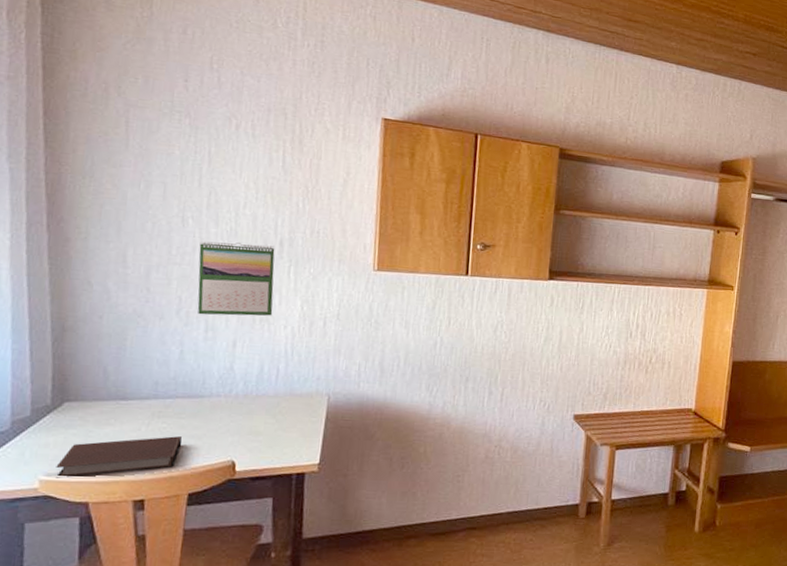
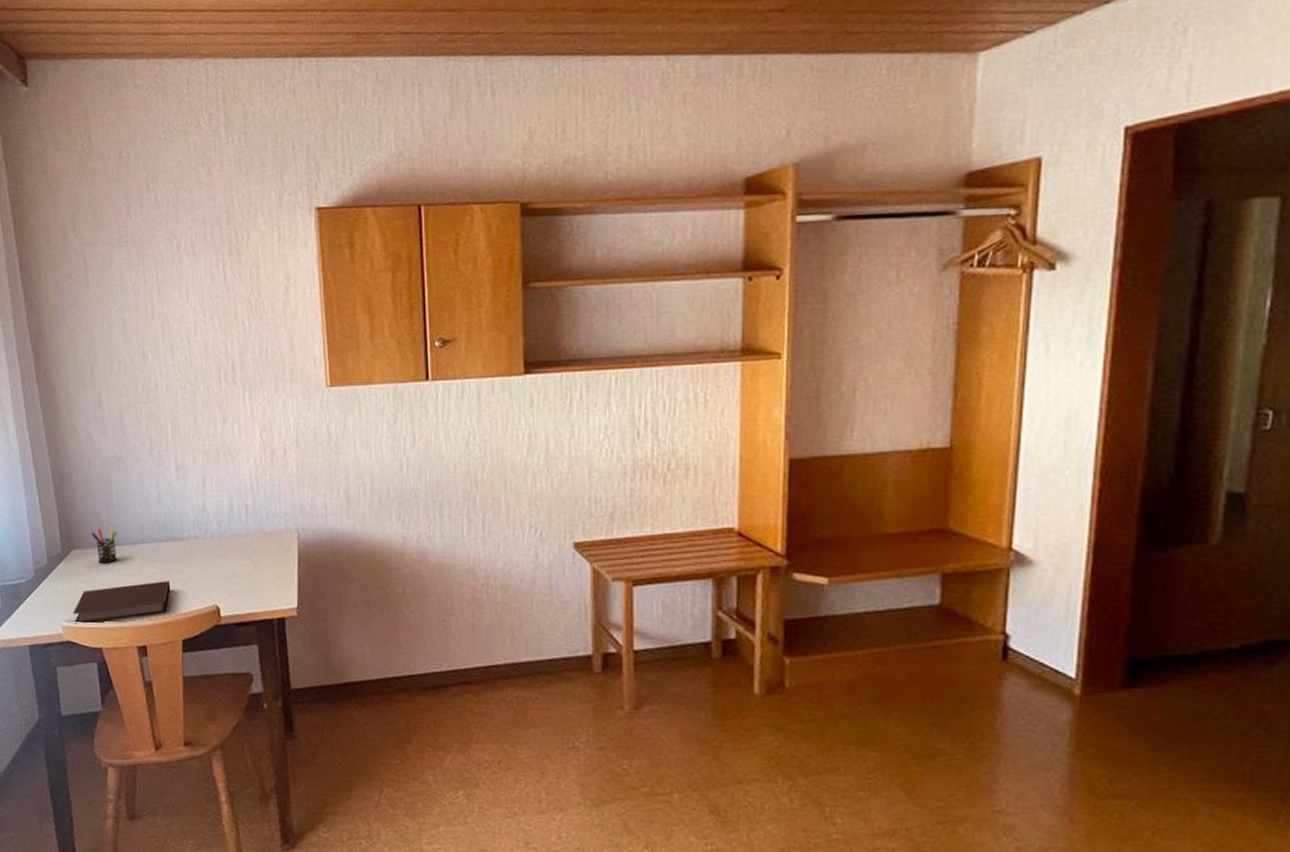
pen holder: none [92,381,126,418] -> present [91,527,117,564]
calendar: present [197,241,275,316] -> none [160,372,234,454]

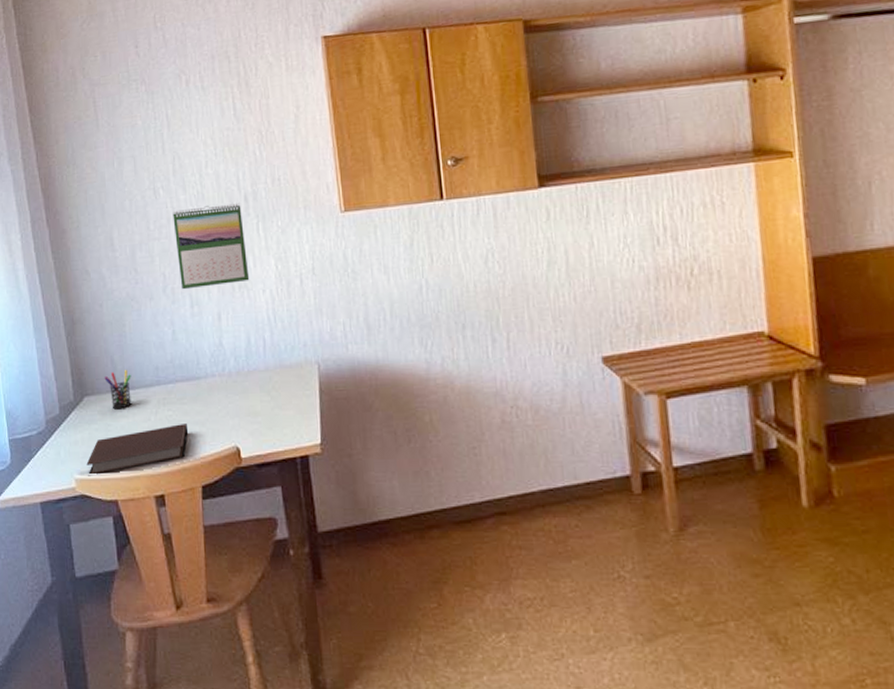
calendar: none [160,372,234,454] -> present [172,203,250,290]

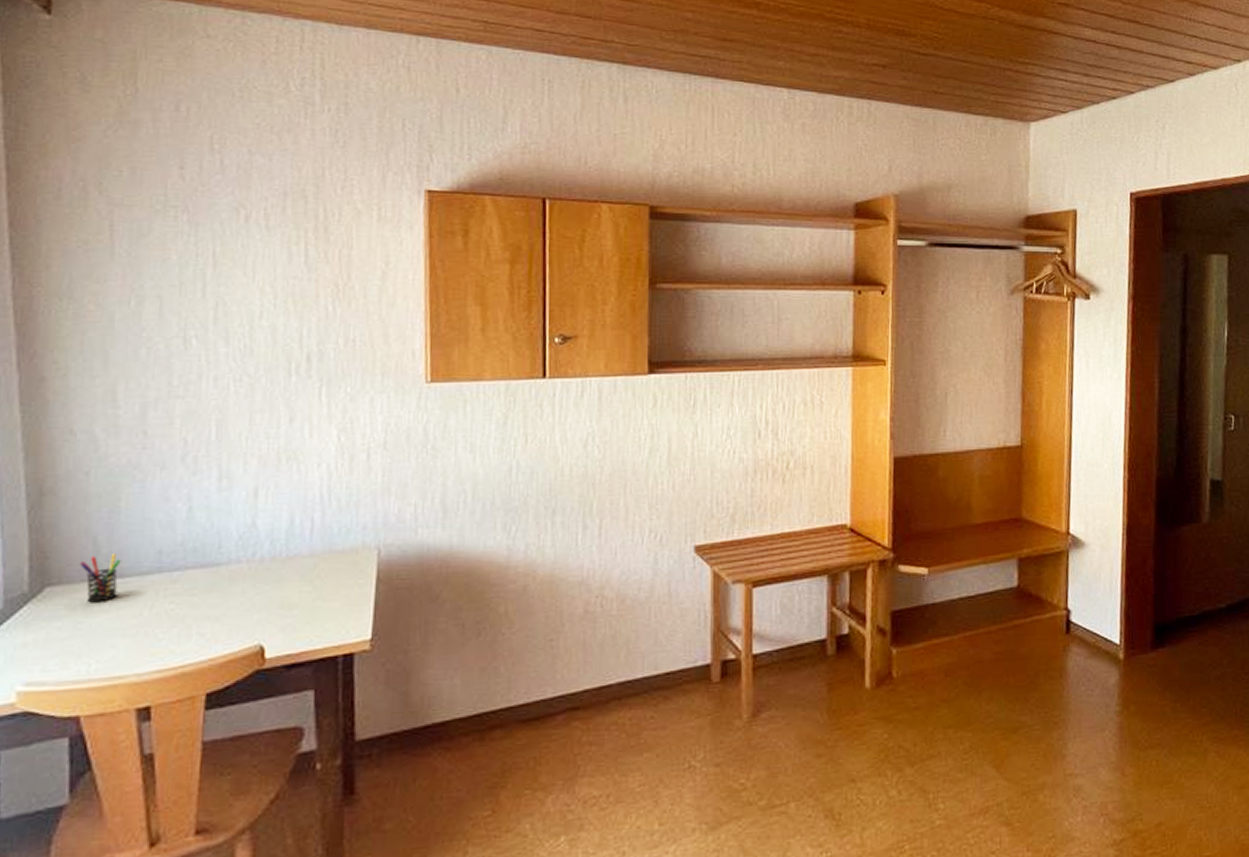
notebook: present [86,424,189,476] -> none [37,619,196,688]
calendar: present [172,203,250,290] -> none [206,363,303,459]

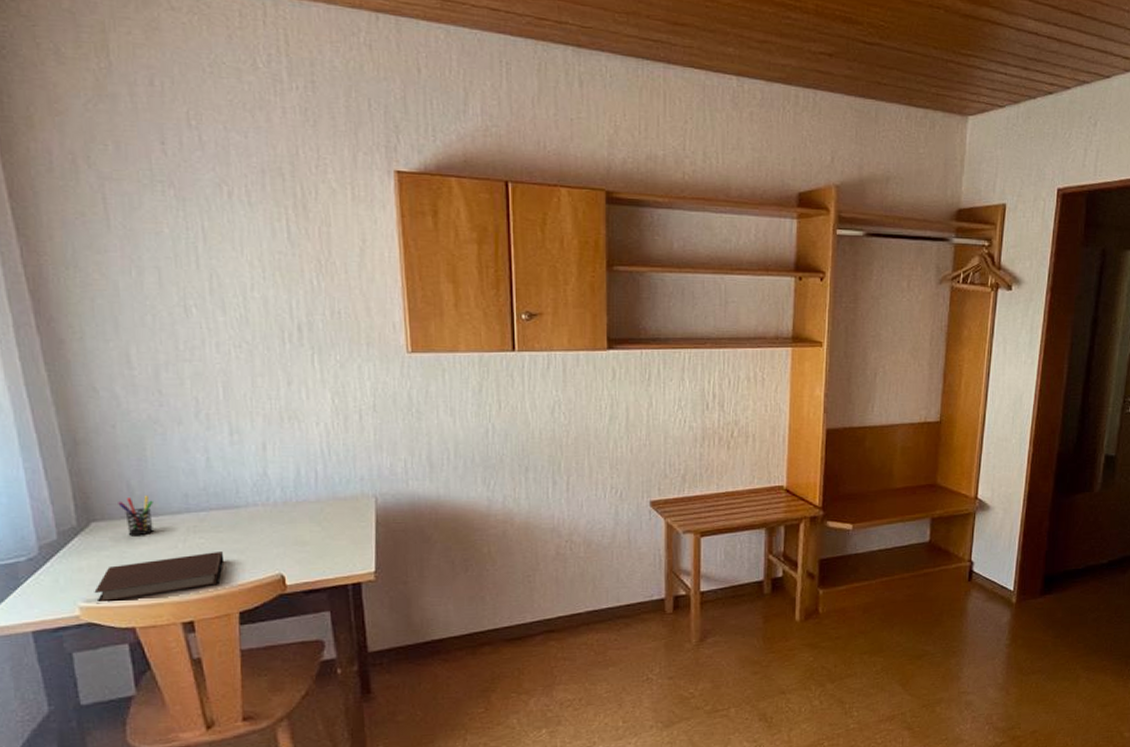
notebook: none [37,619,196,688] -> present [94,552,225,604]

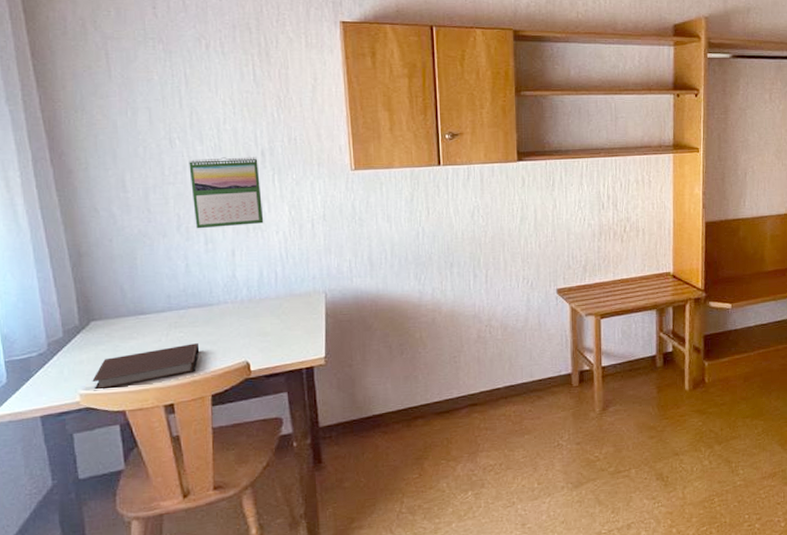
pen holder: present [118,496,153,536] -> none [113,298,142,332]
calendar: none [208,331,301,417] -> present [189,157,264,229]

